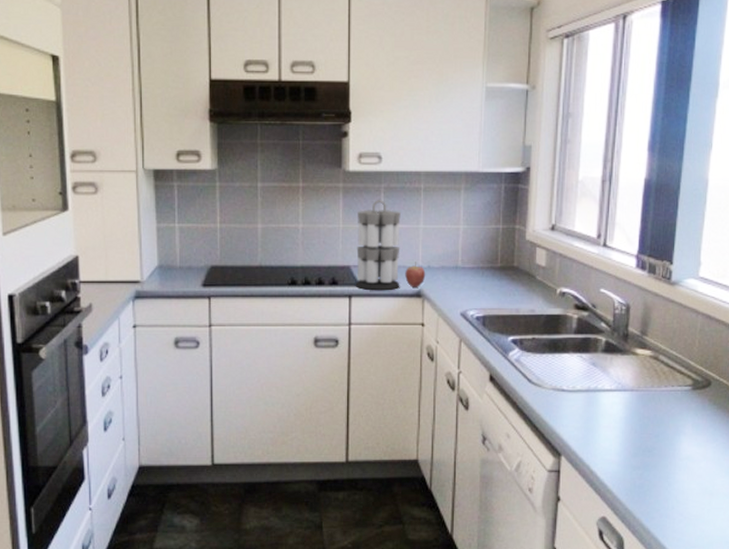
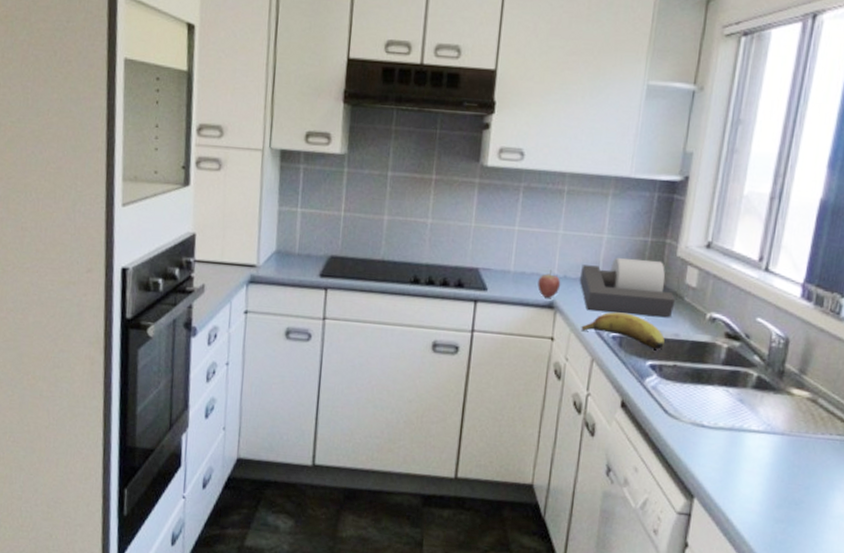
spice rack: present [355,200,401,290] -> none [482,199,539,298]
paper towel holder: none [442,245,529,295] -> present [579,257,676,317]
fruit: none [447,295,522,325] -> present [581,312,665,350]

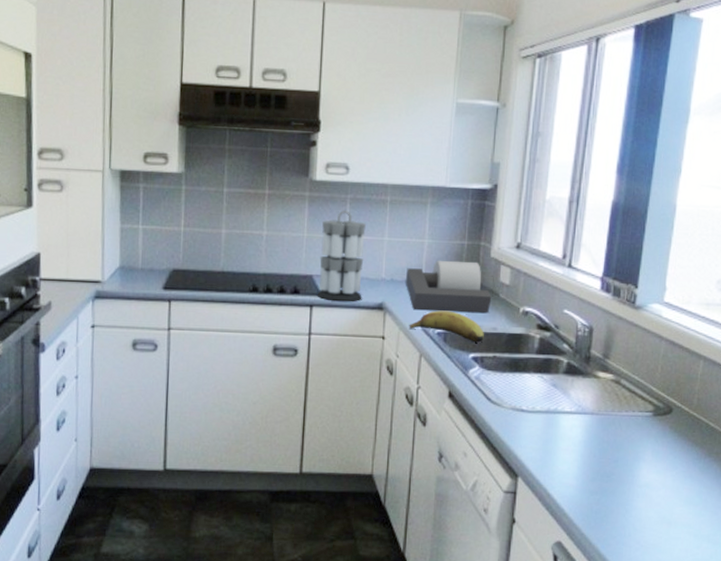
spice rack: none [482,199,539,298] -> present [317,210,366,301]
fruit: present [538,270,561,298] -> none [367,274,389,300]

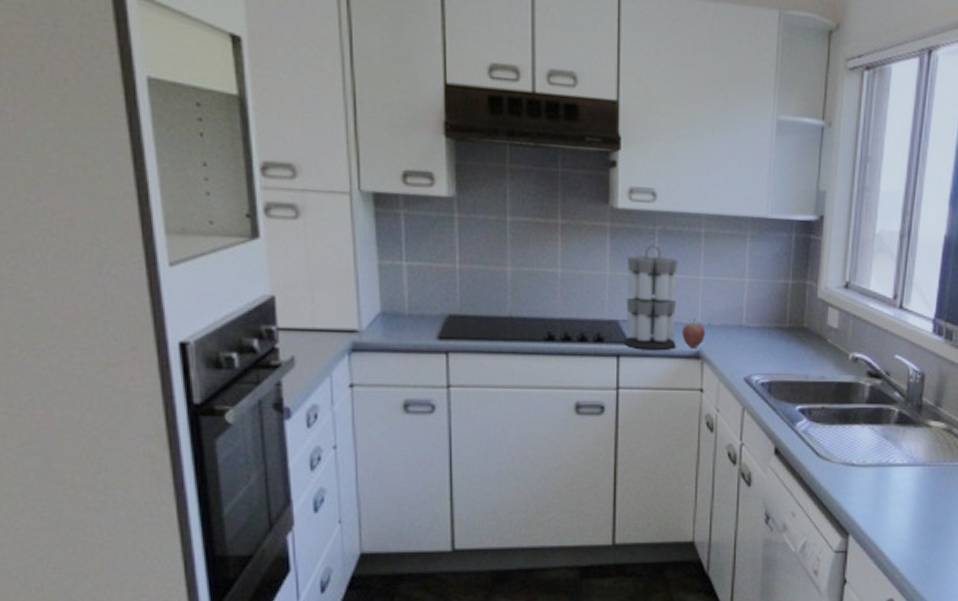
fruit: none [367,274,389,300] -> present [682,318,706,348]
paper towel holder: present [405,260,492,313] -> none [724,301,819,360]
fruit: present [409,310,484,343] -> none [729,358,812,393]

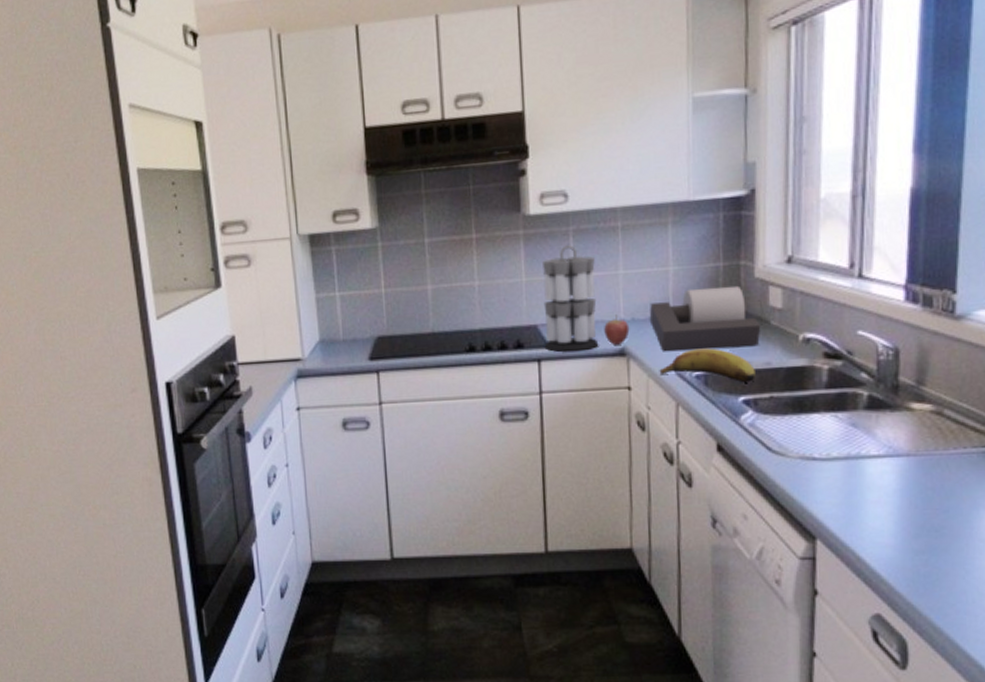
paper towel holder: none [724,301,819,360] -> present [649,285,761,351]
fruit: none [729,358,812,393] -> present [659,348,755,383]

